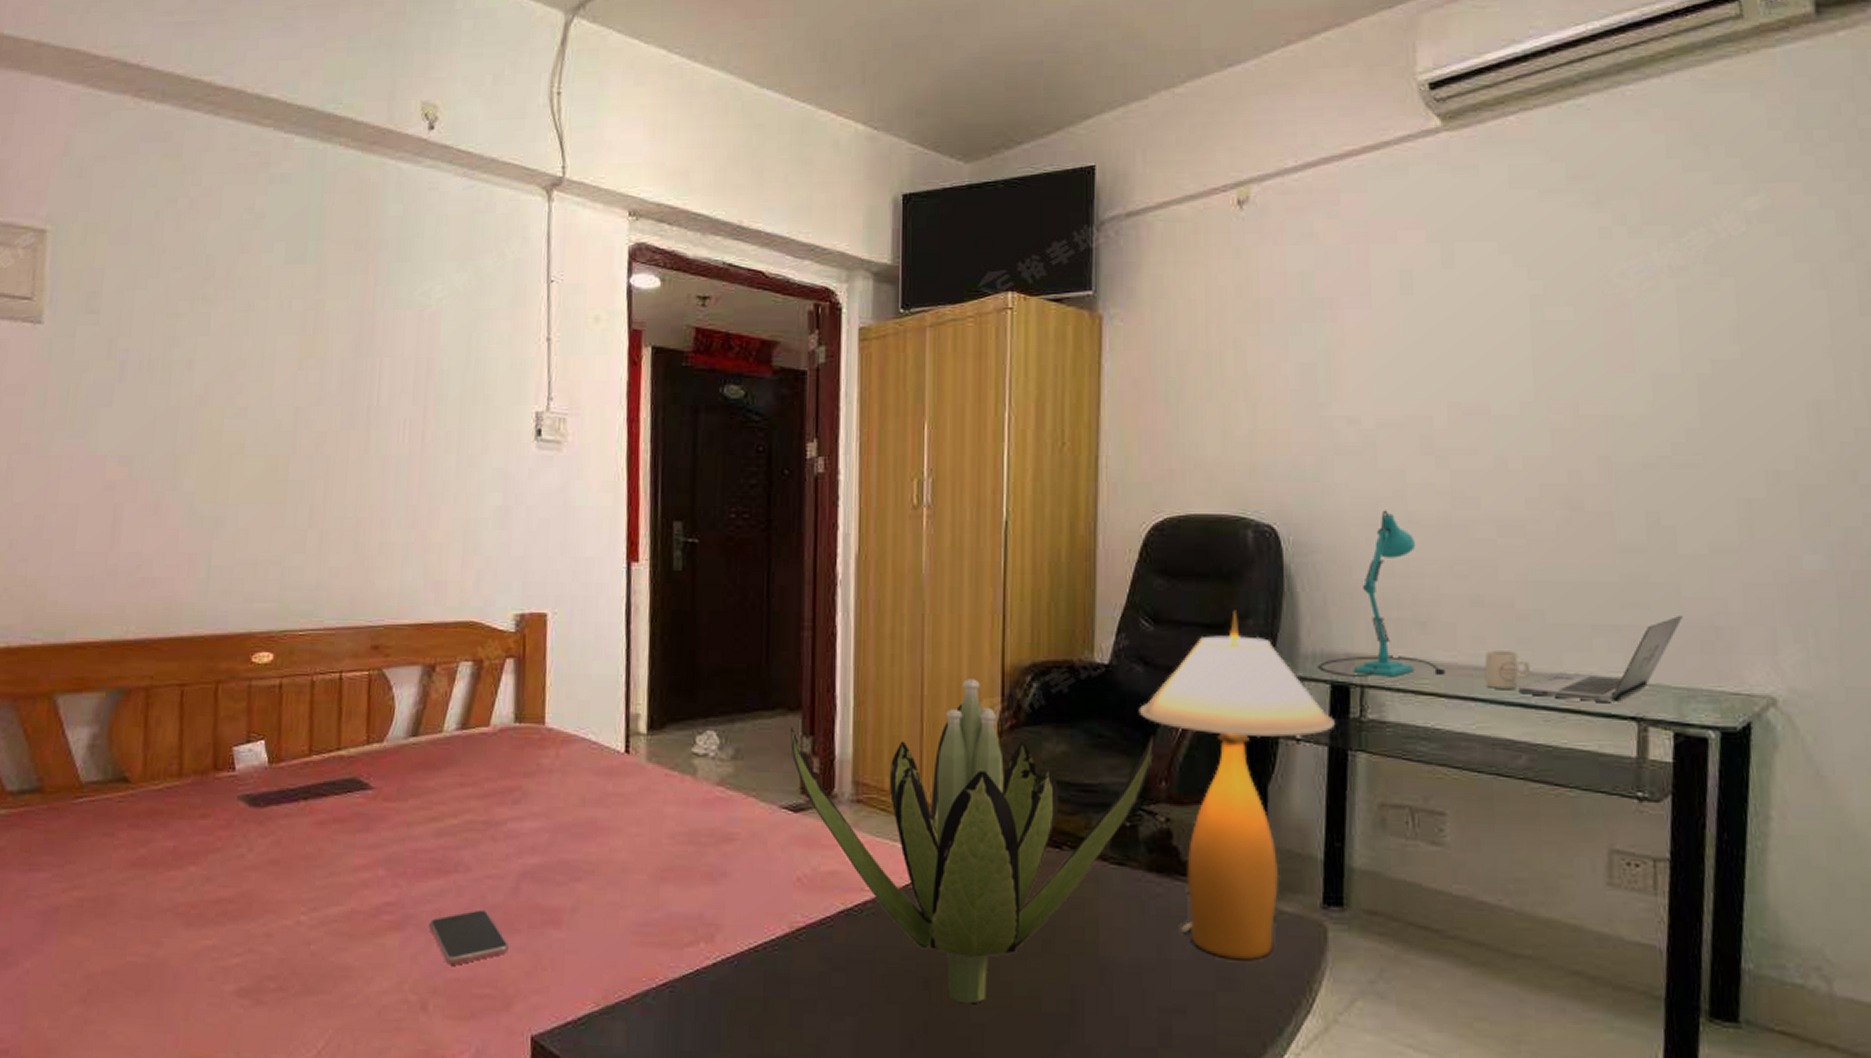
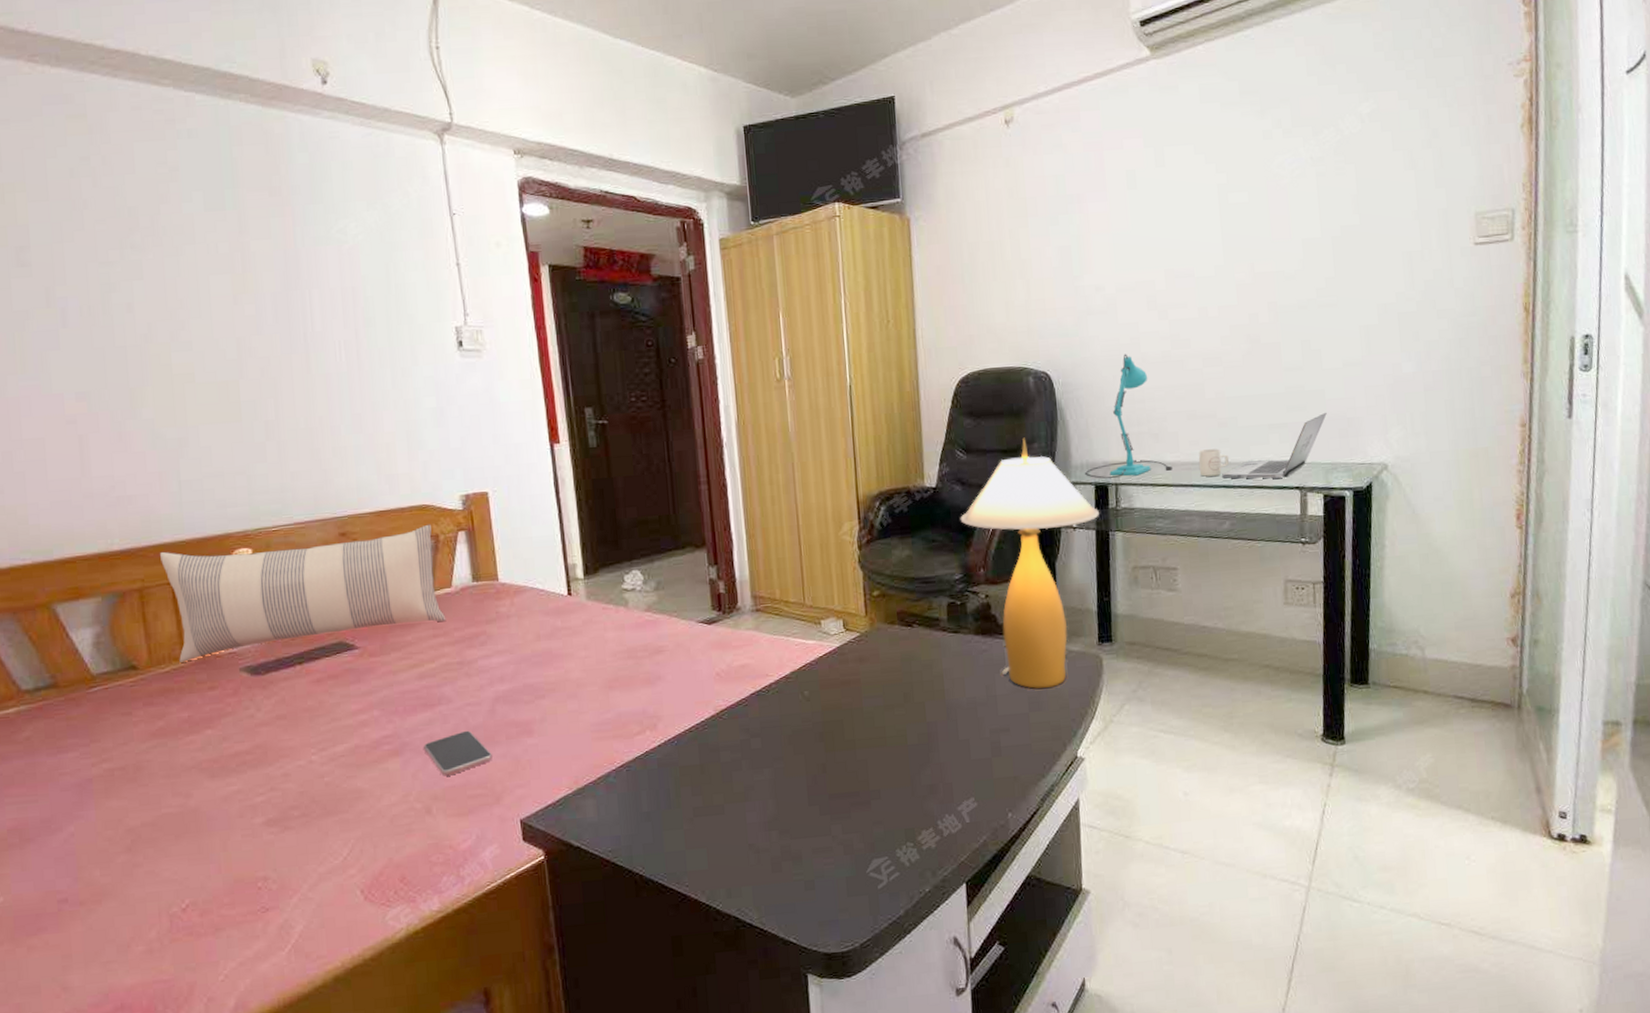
pillow: none [174,645,478,780] -> present [160,524,446,662]
decorative plant: present [790,679,1155,1004] -> none [699,508,974,747]

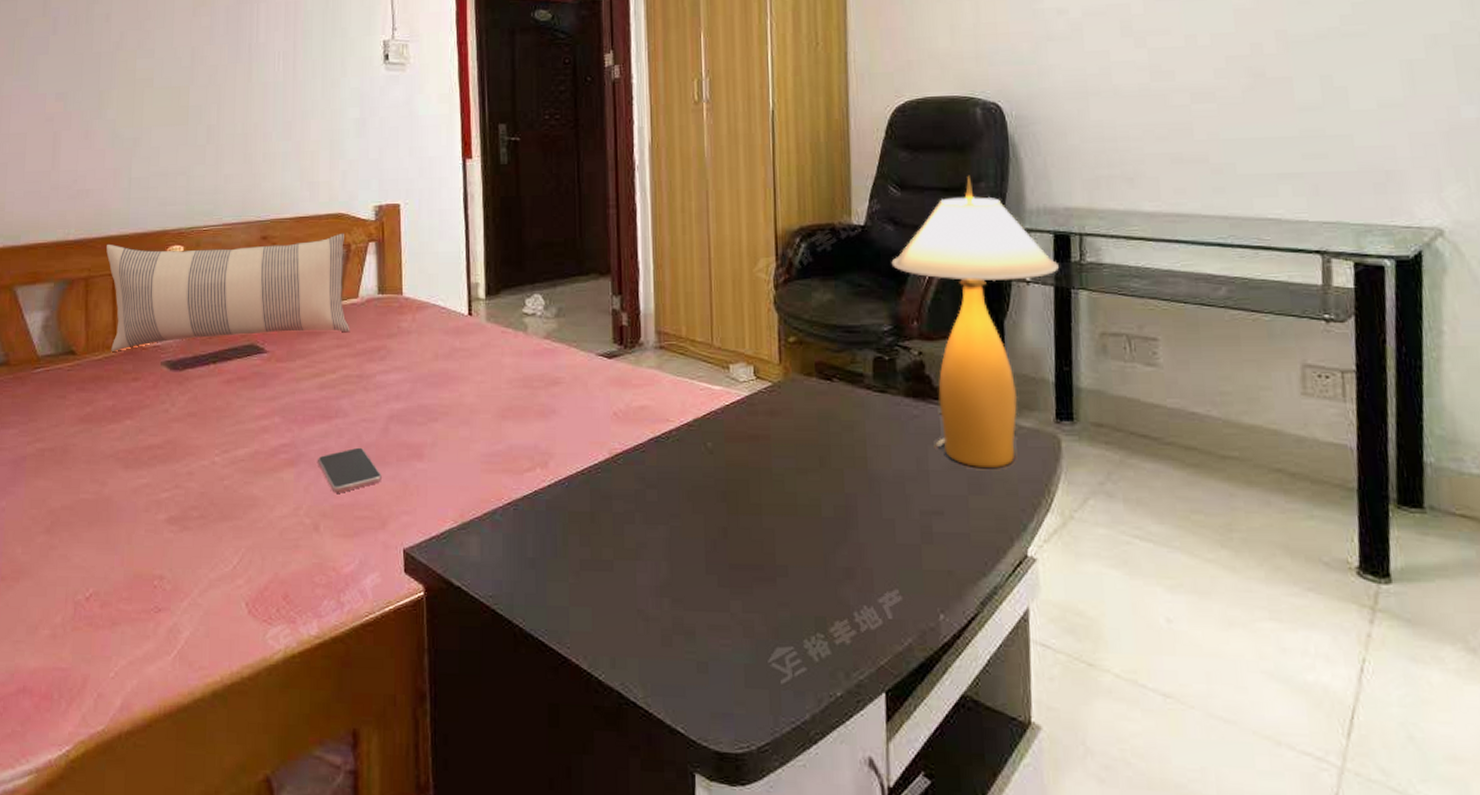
desk lamp: present [1085,353,1173,479] -> none [1042,85,1152,227]
mug: present [1198,449,1229,477] -> none [1185,199,1226,231]
laptop: present [1222,413,1327,479] -> none [1216,163,1357,239]

